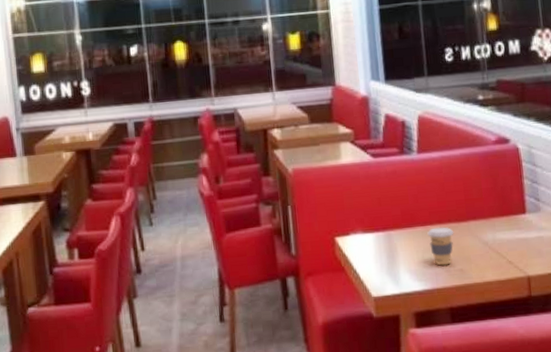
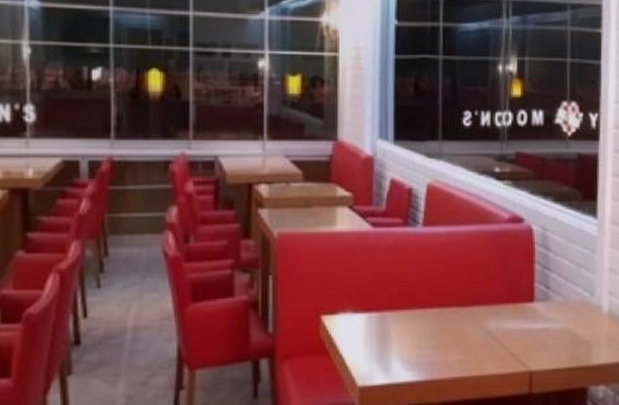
coffee cup: present [427,227,454,266] -> none [426,311,455,355]

